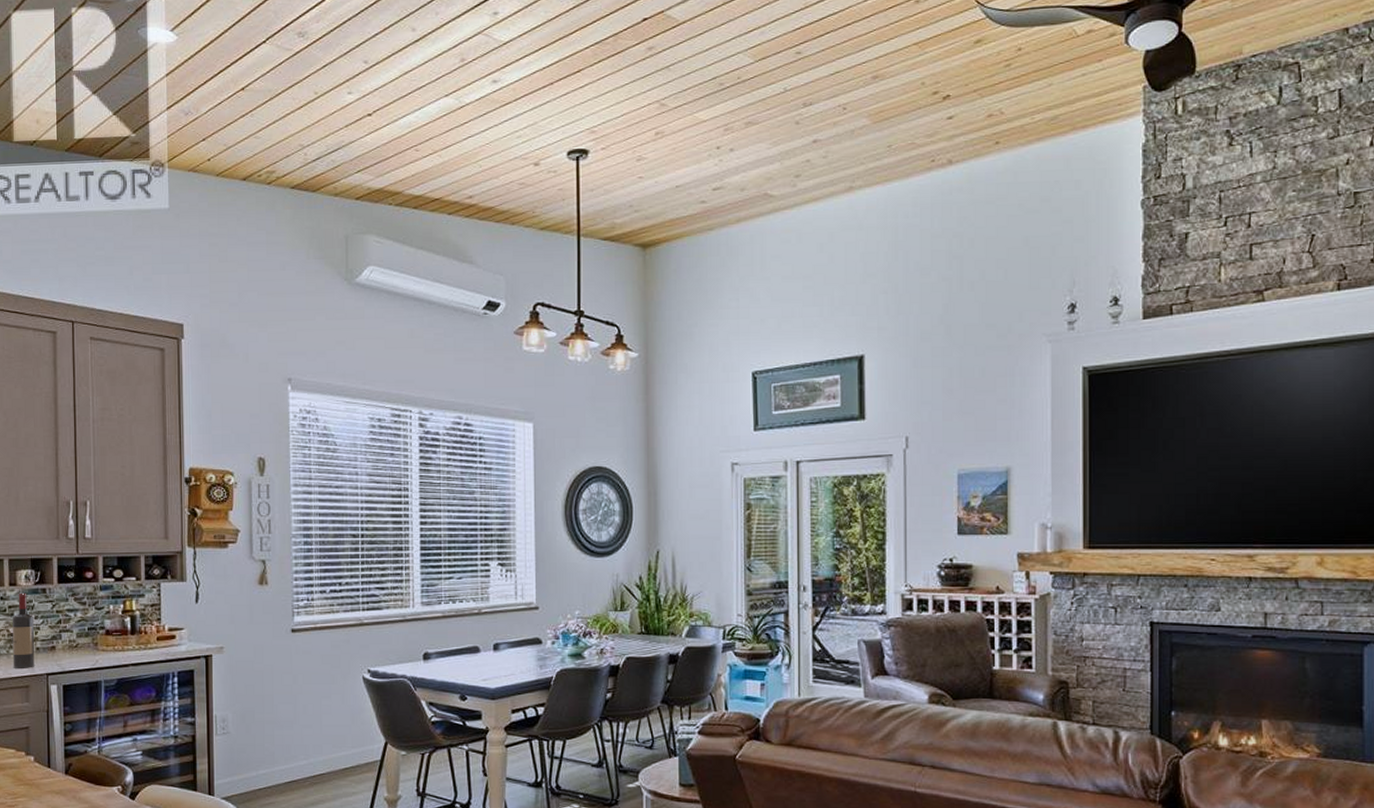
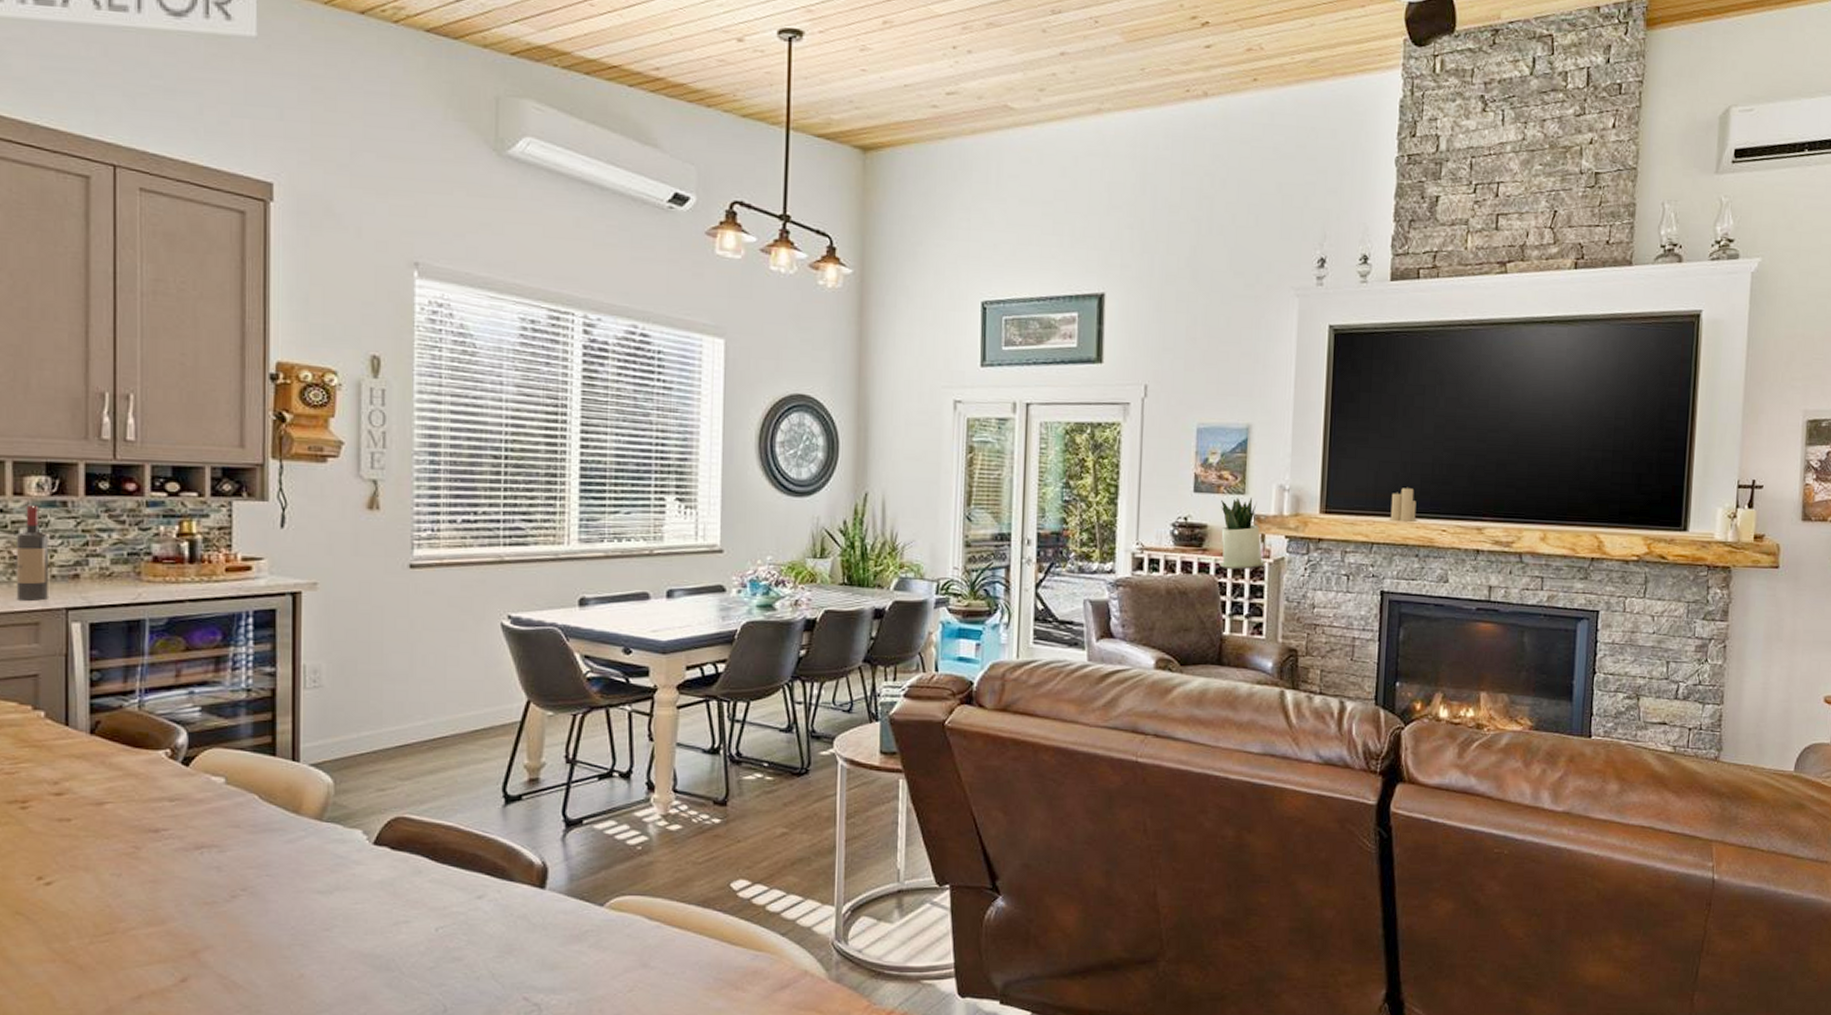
planter: none [985,537,1033,607] -> present [1219,497,1267,570]
candle: none [1154,518,1184,552] -> present [1389,487,1417,522]

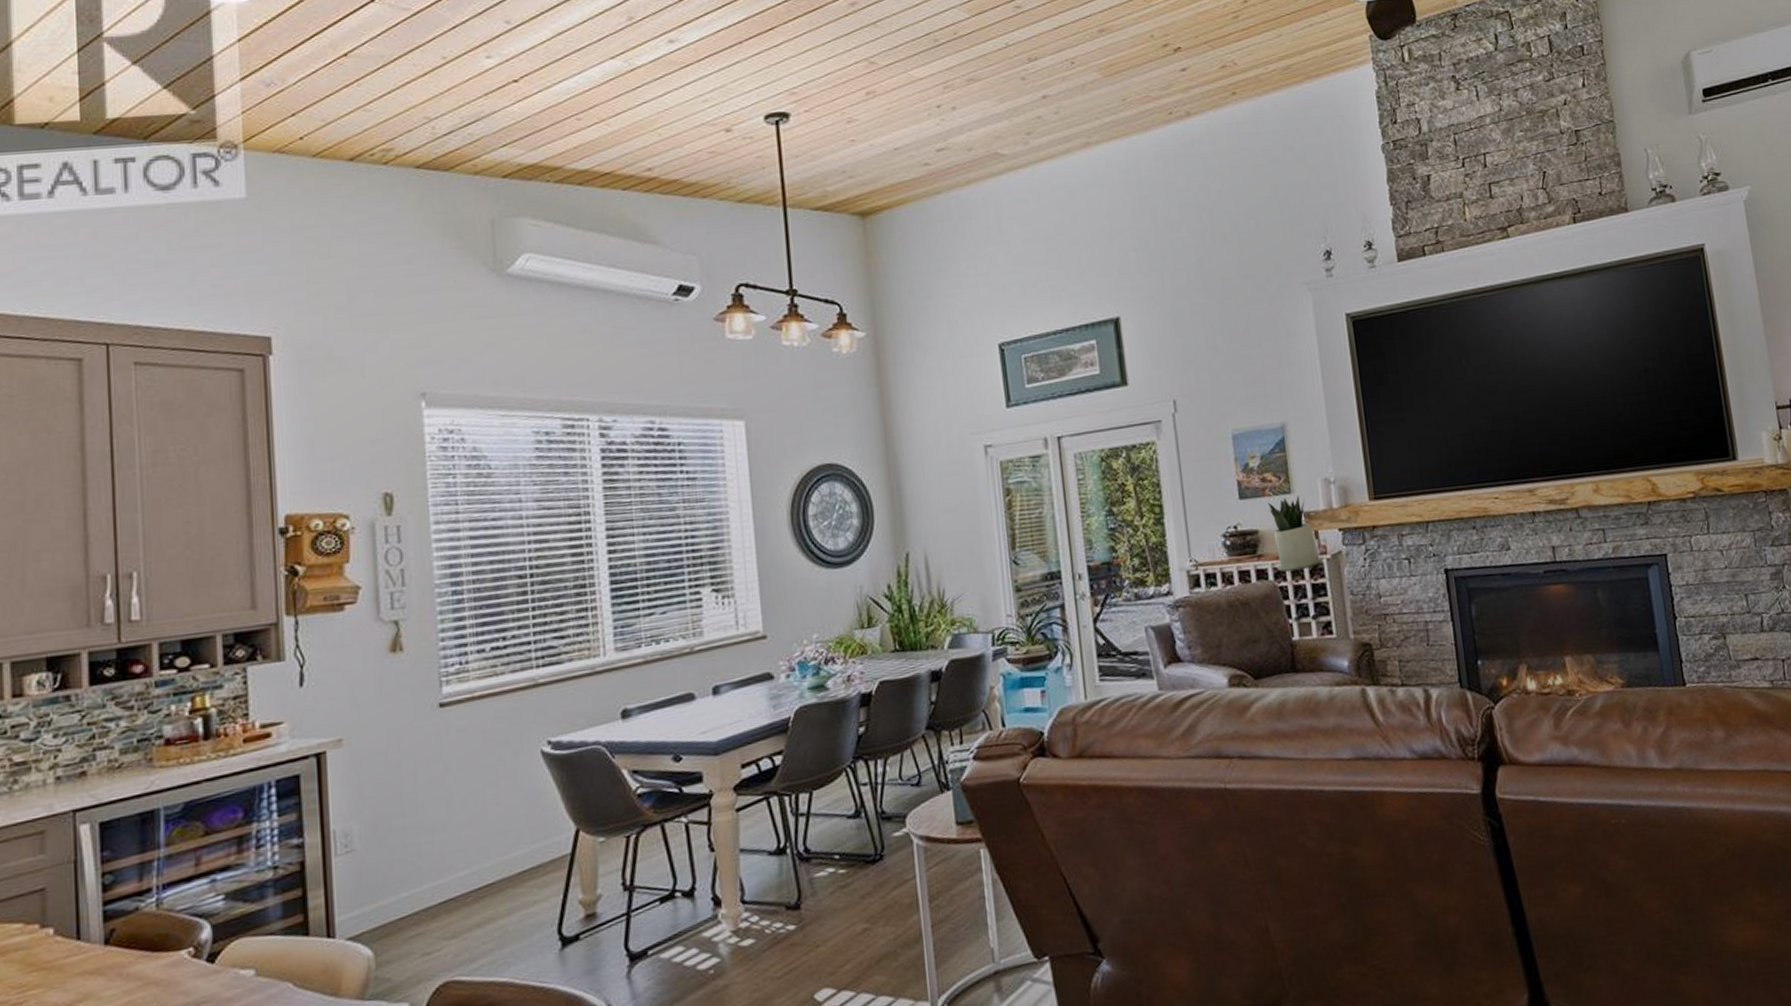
wine bottle: present [16,504,48,601] -> none [16,704,53,810]
candle: present [1389,487,1417,522] -> none [1437,460,1468,497]

